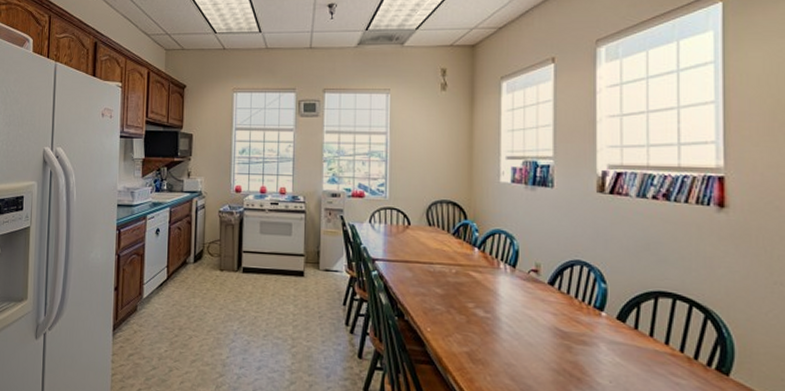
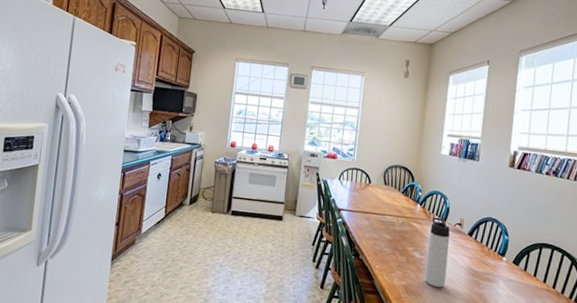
thermos bottle: none [493,263,523,355] -> present [424,217,450,288]

